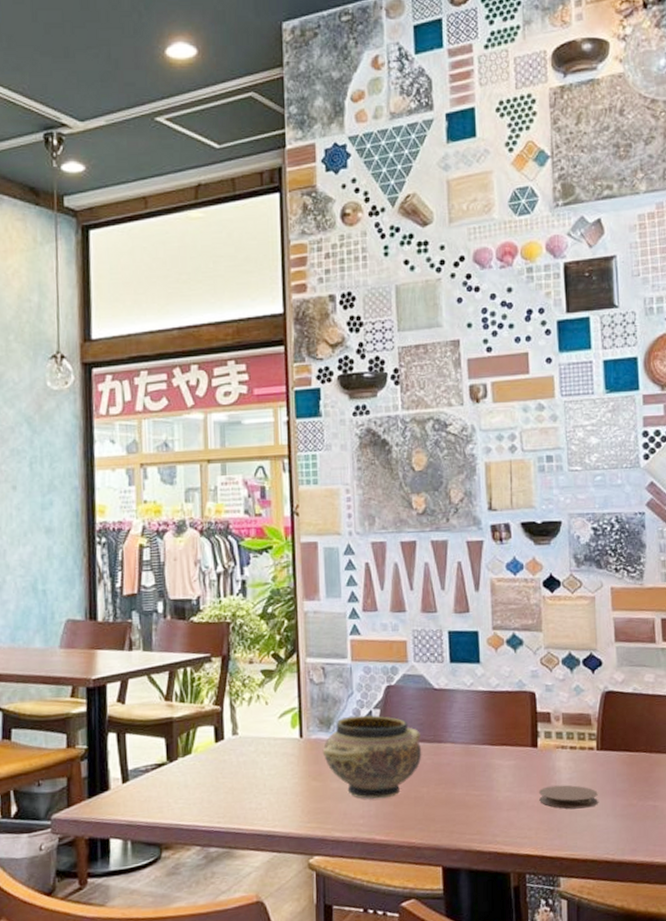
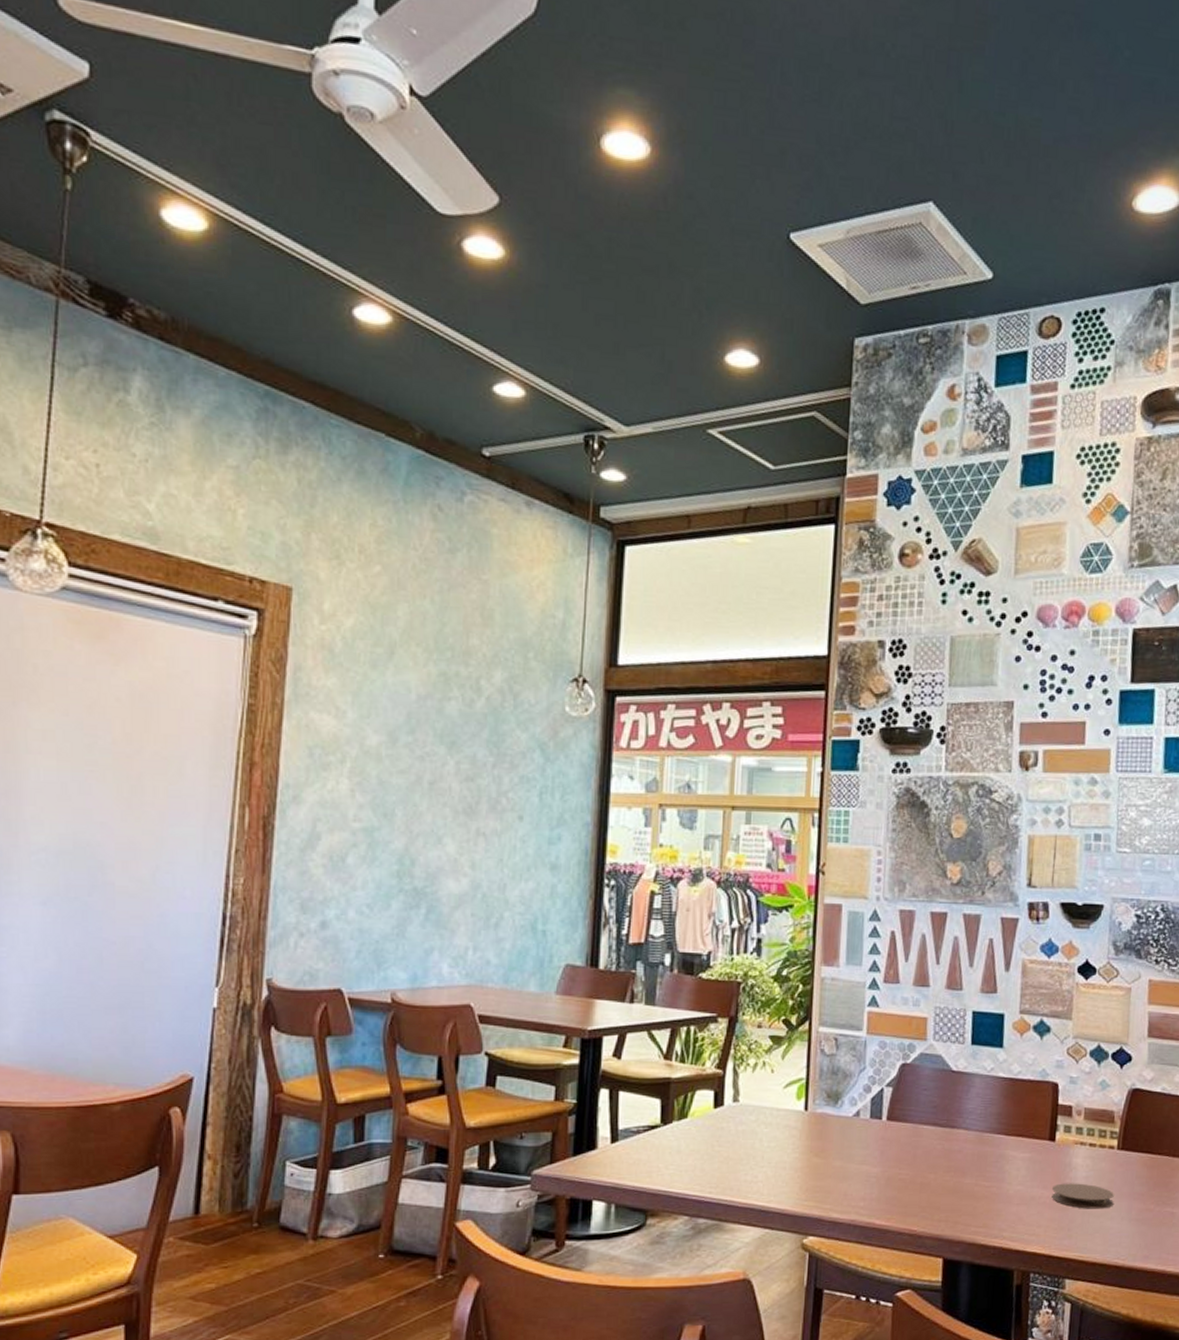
ceramic bowl: present [322,715,422,799] -> none [827,1092,933,1182]

